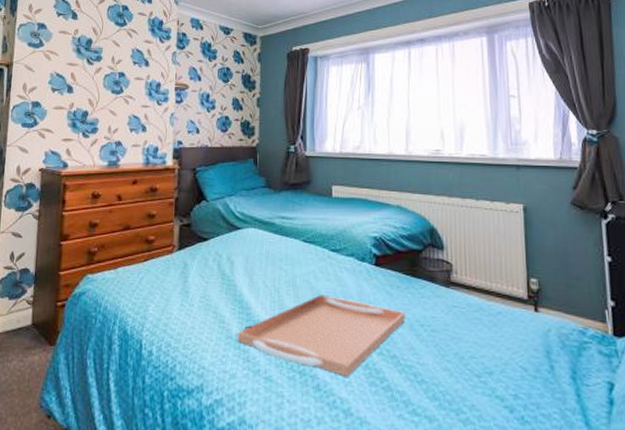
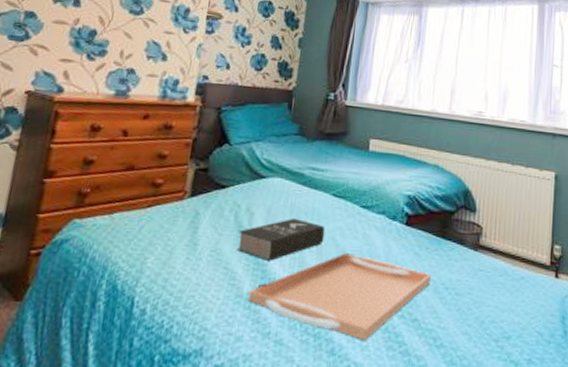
book: none [222,264,300,305] -> present [236,217,326,261]

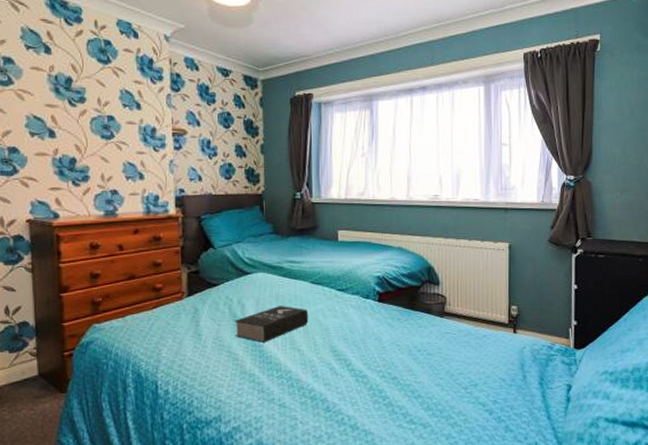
serving tray: present [249,253,432,341] -> none [252,330,406,398]

